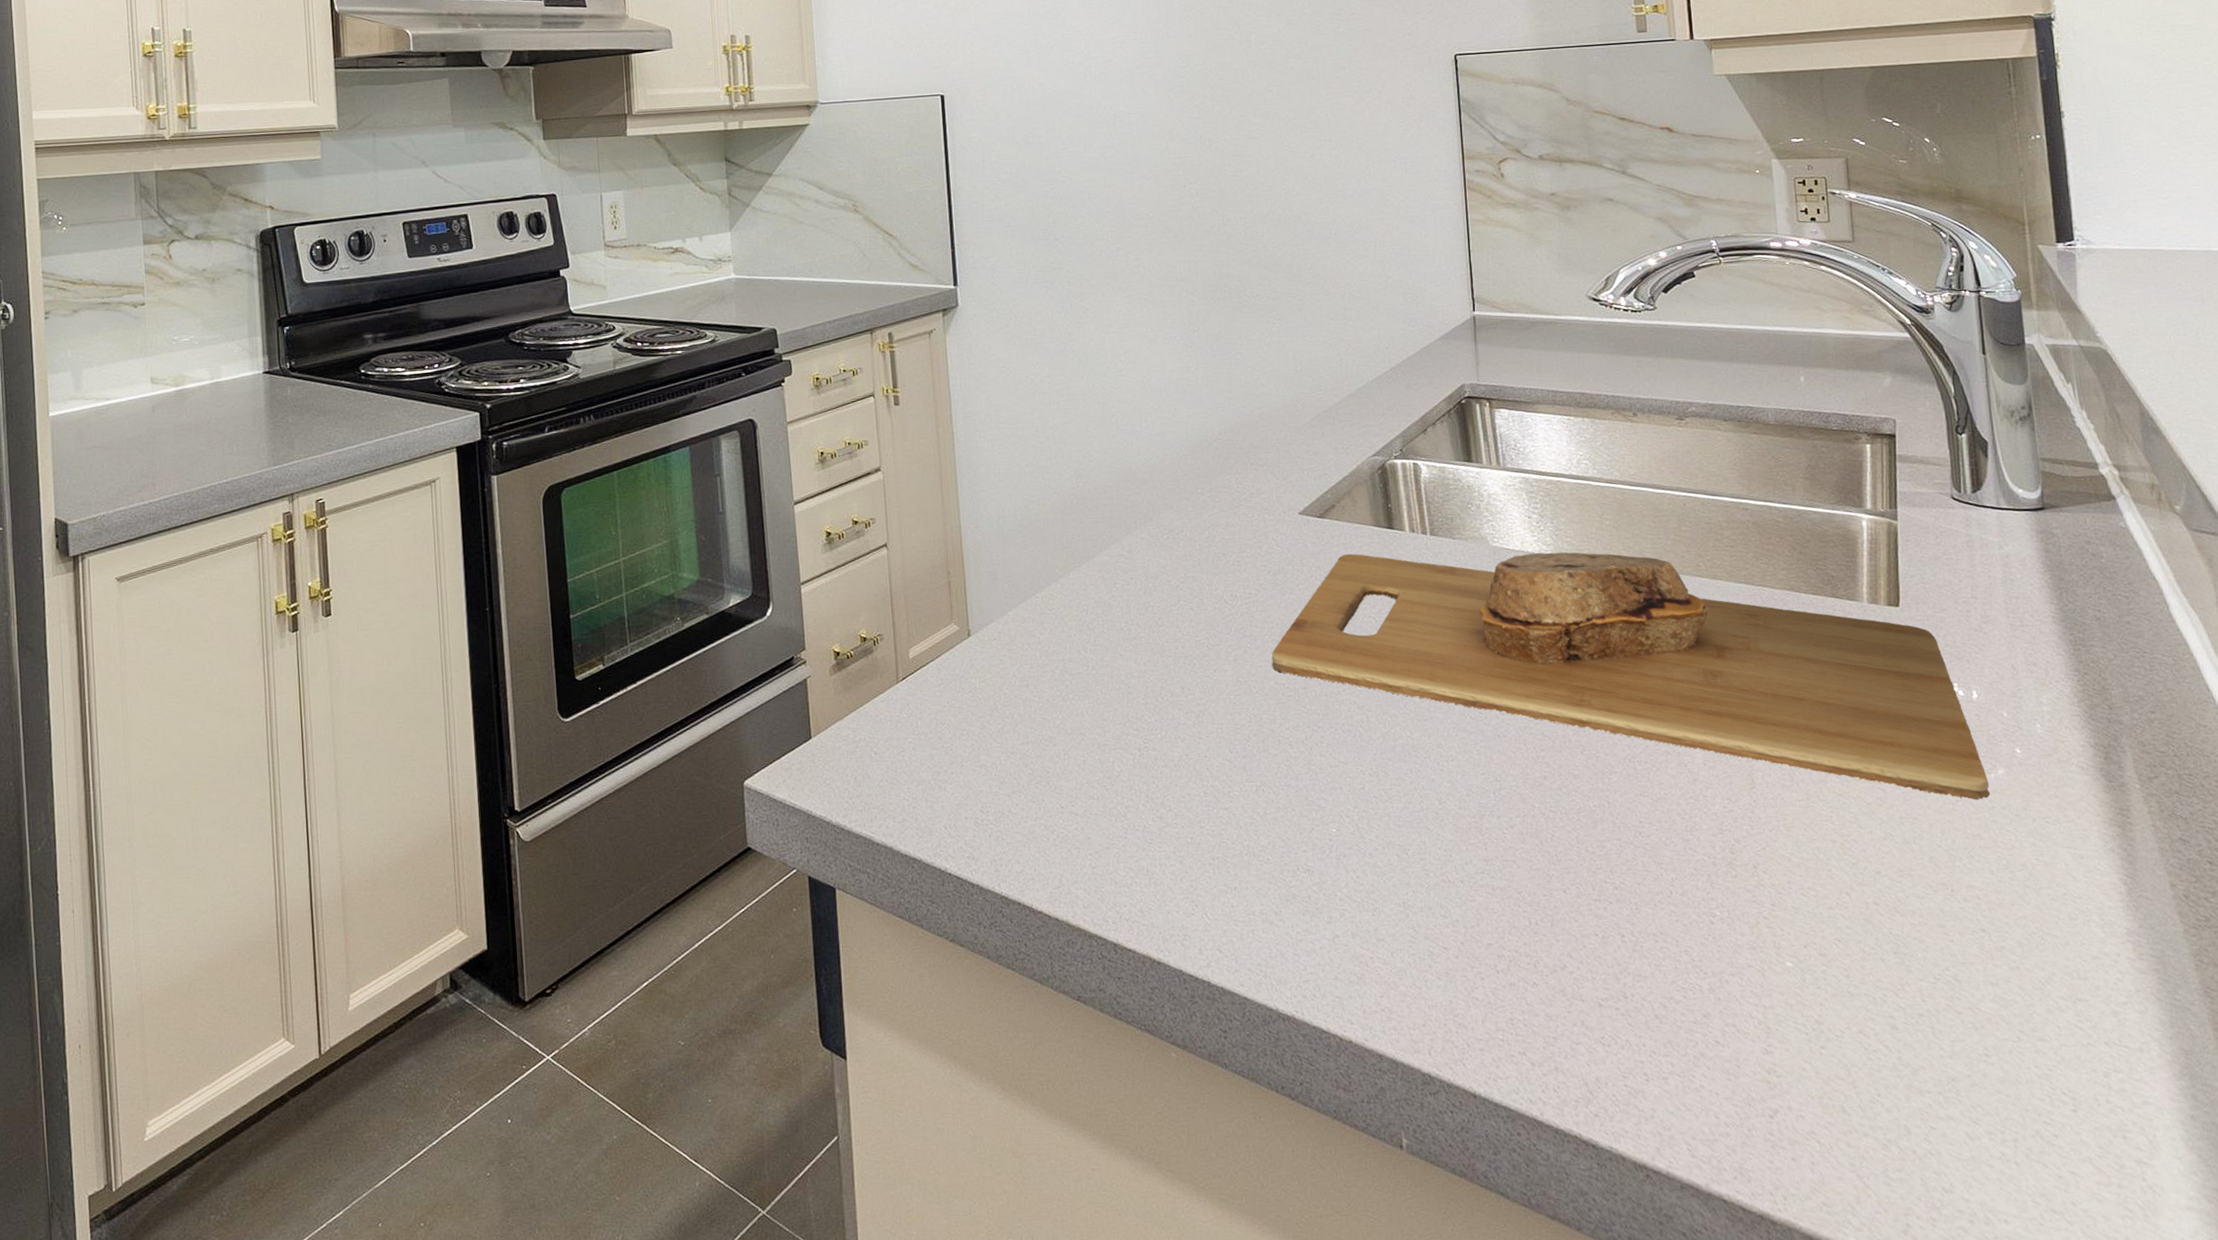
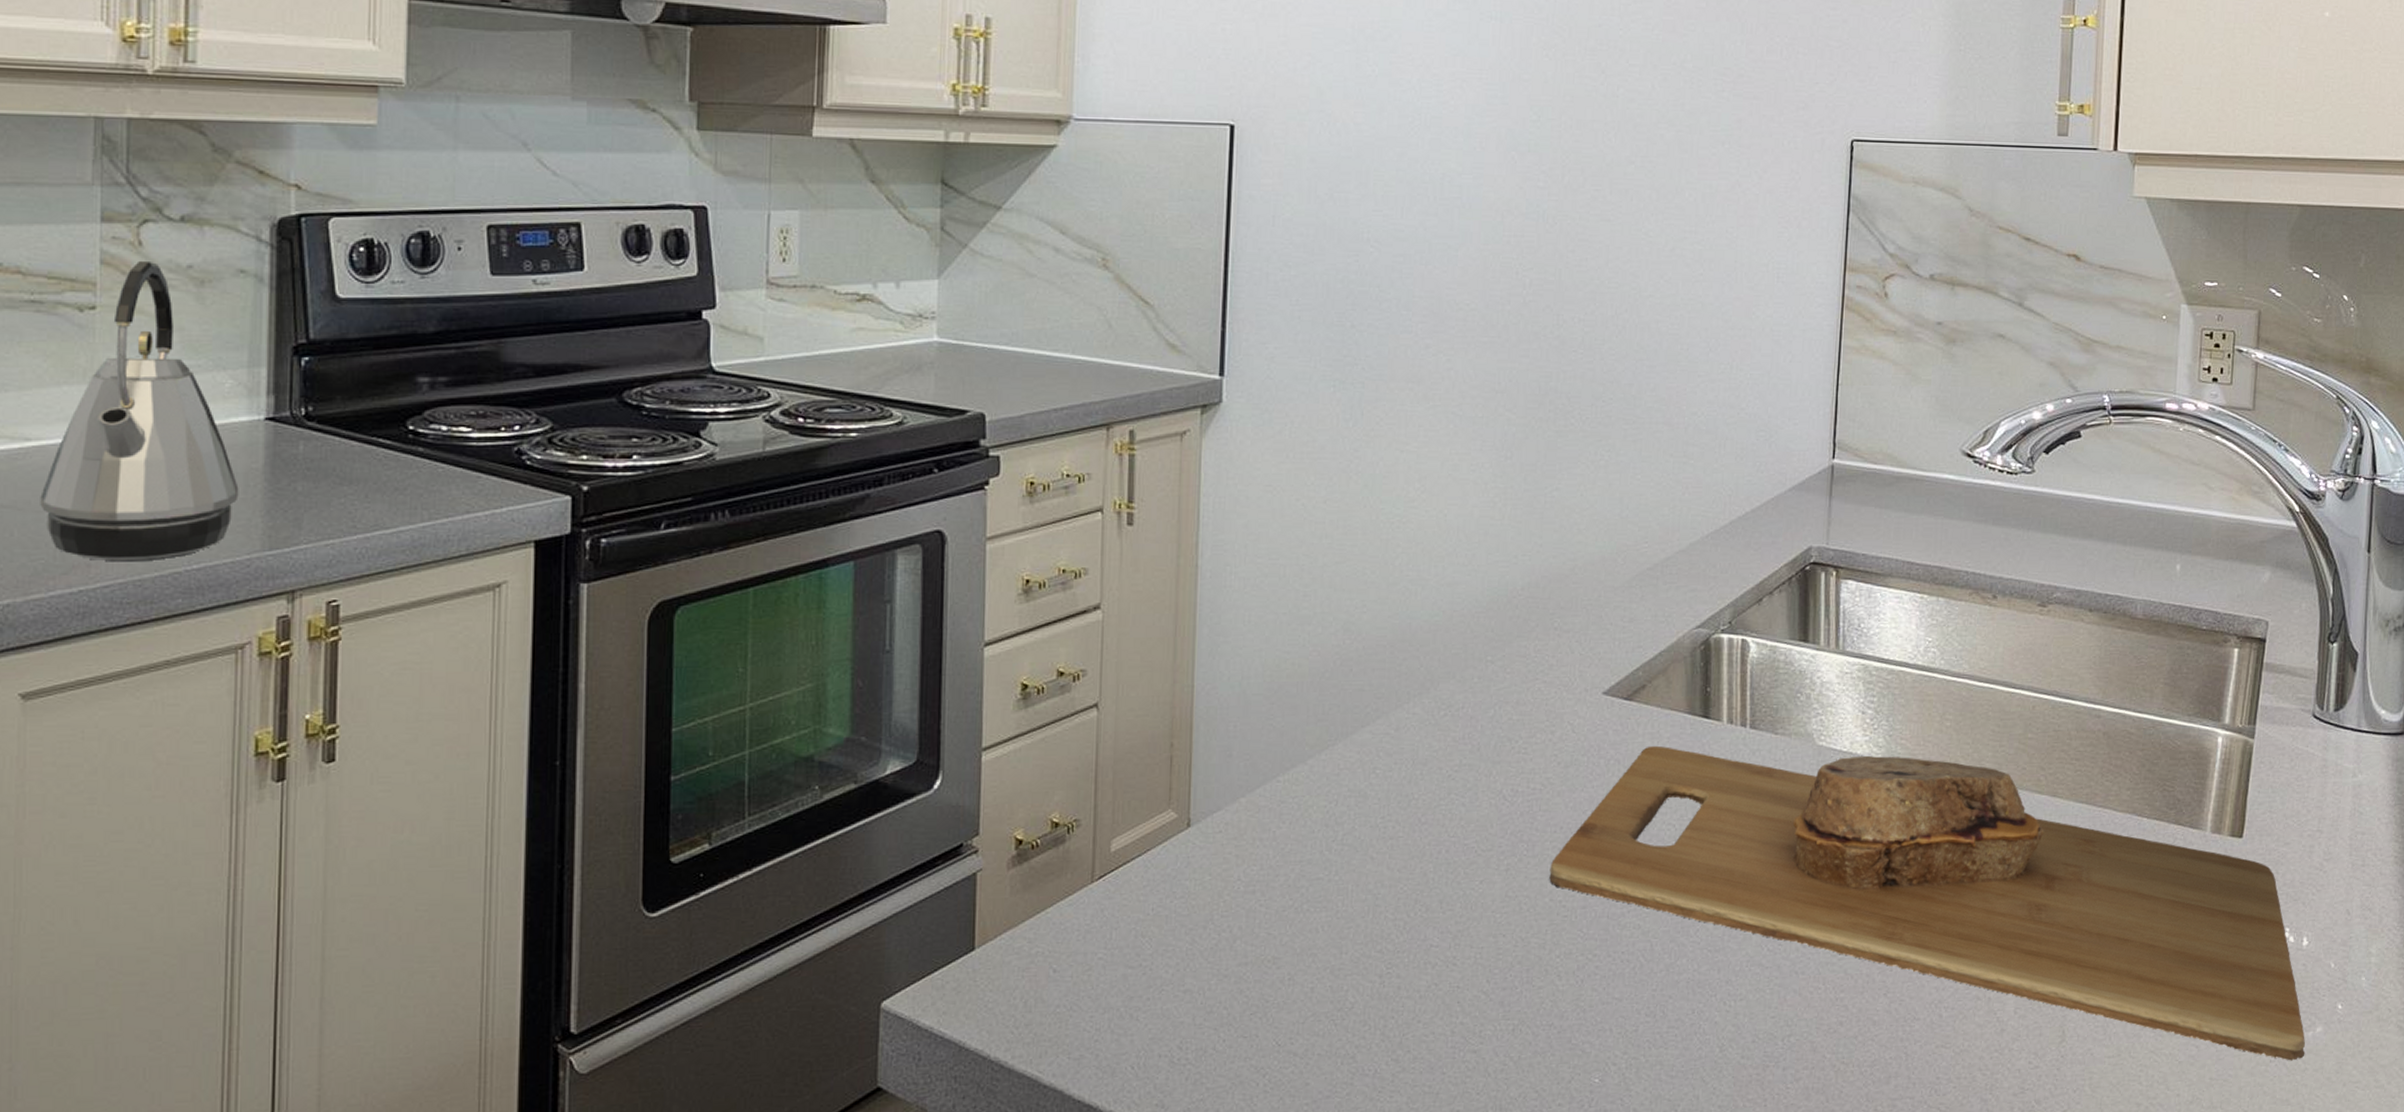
kettle: none [119,268,250,481] -> present [40,260,239,562]

